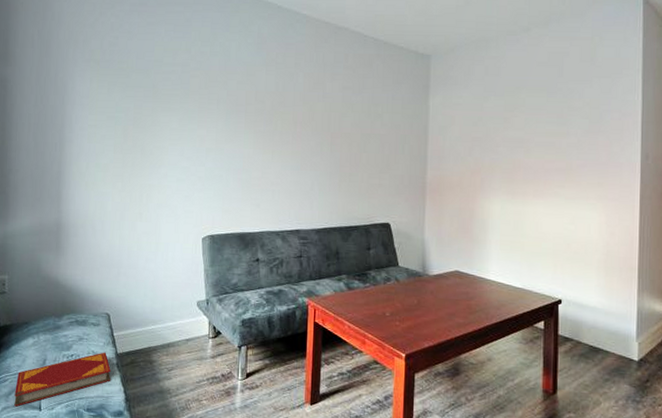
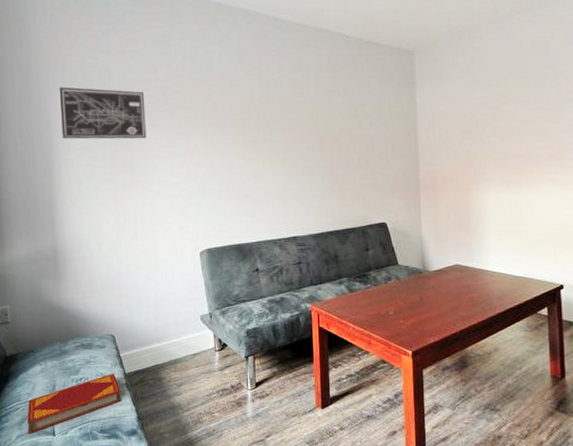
wall art: none [76,63,161,121] -> present [59,87,146,139]

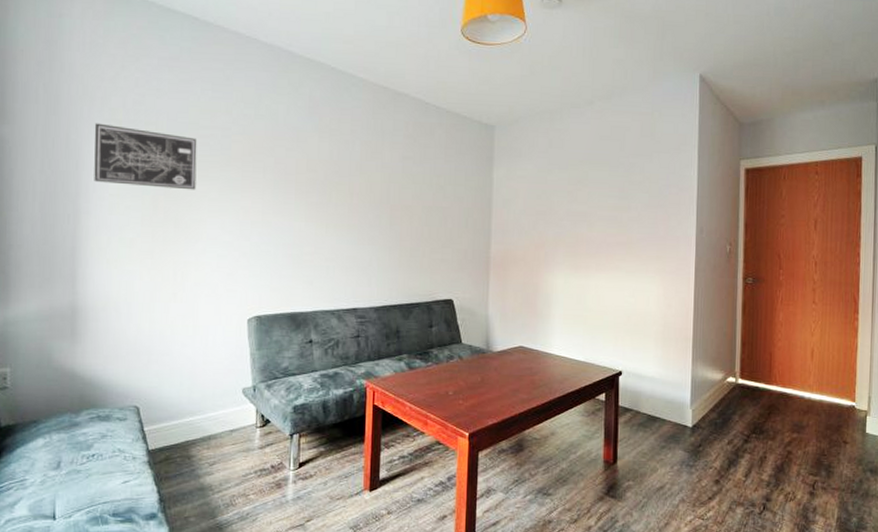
hardback book: present [27,373,121,434] -> none [21,449,141,518]

